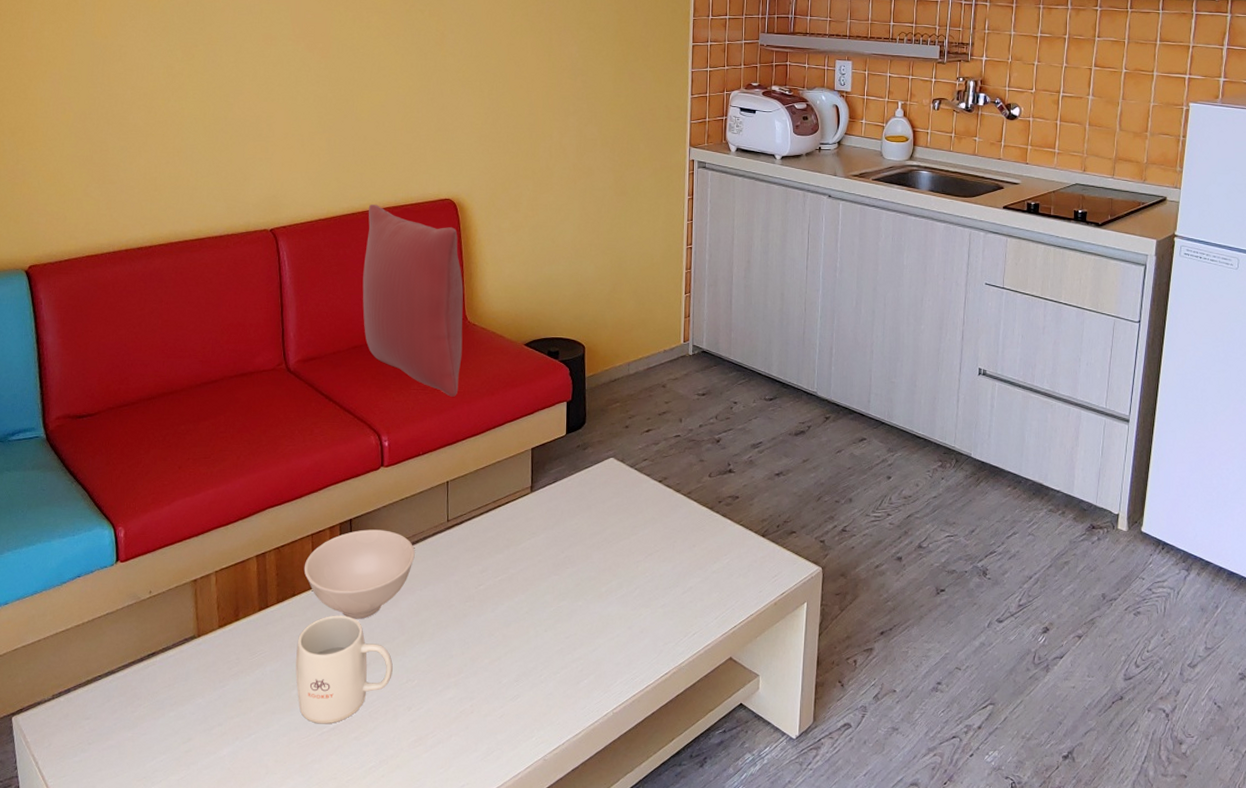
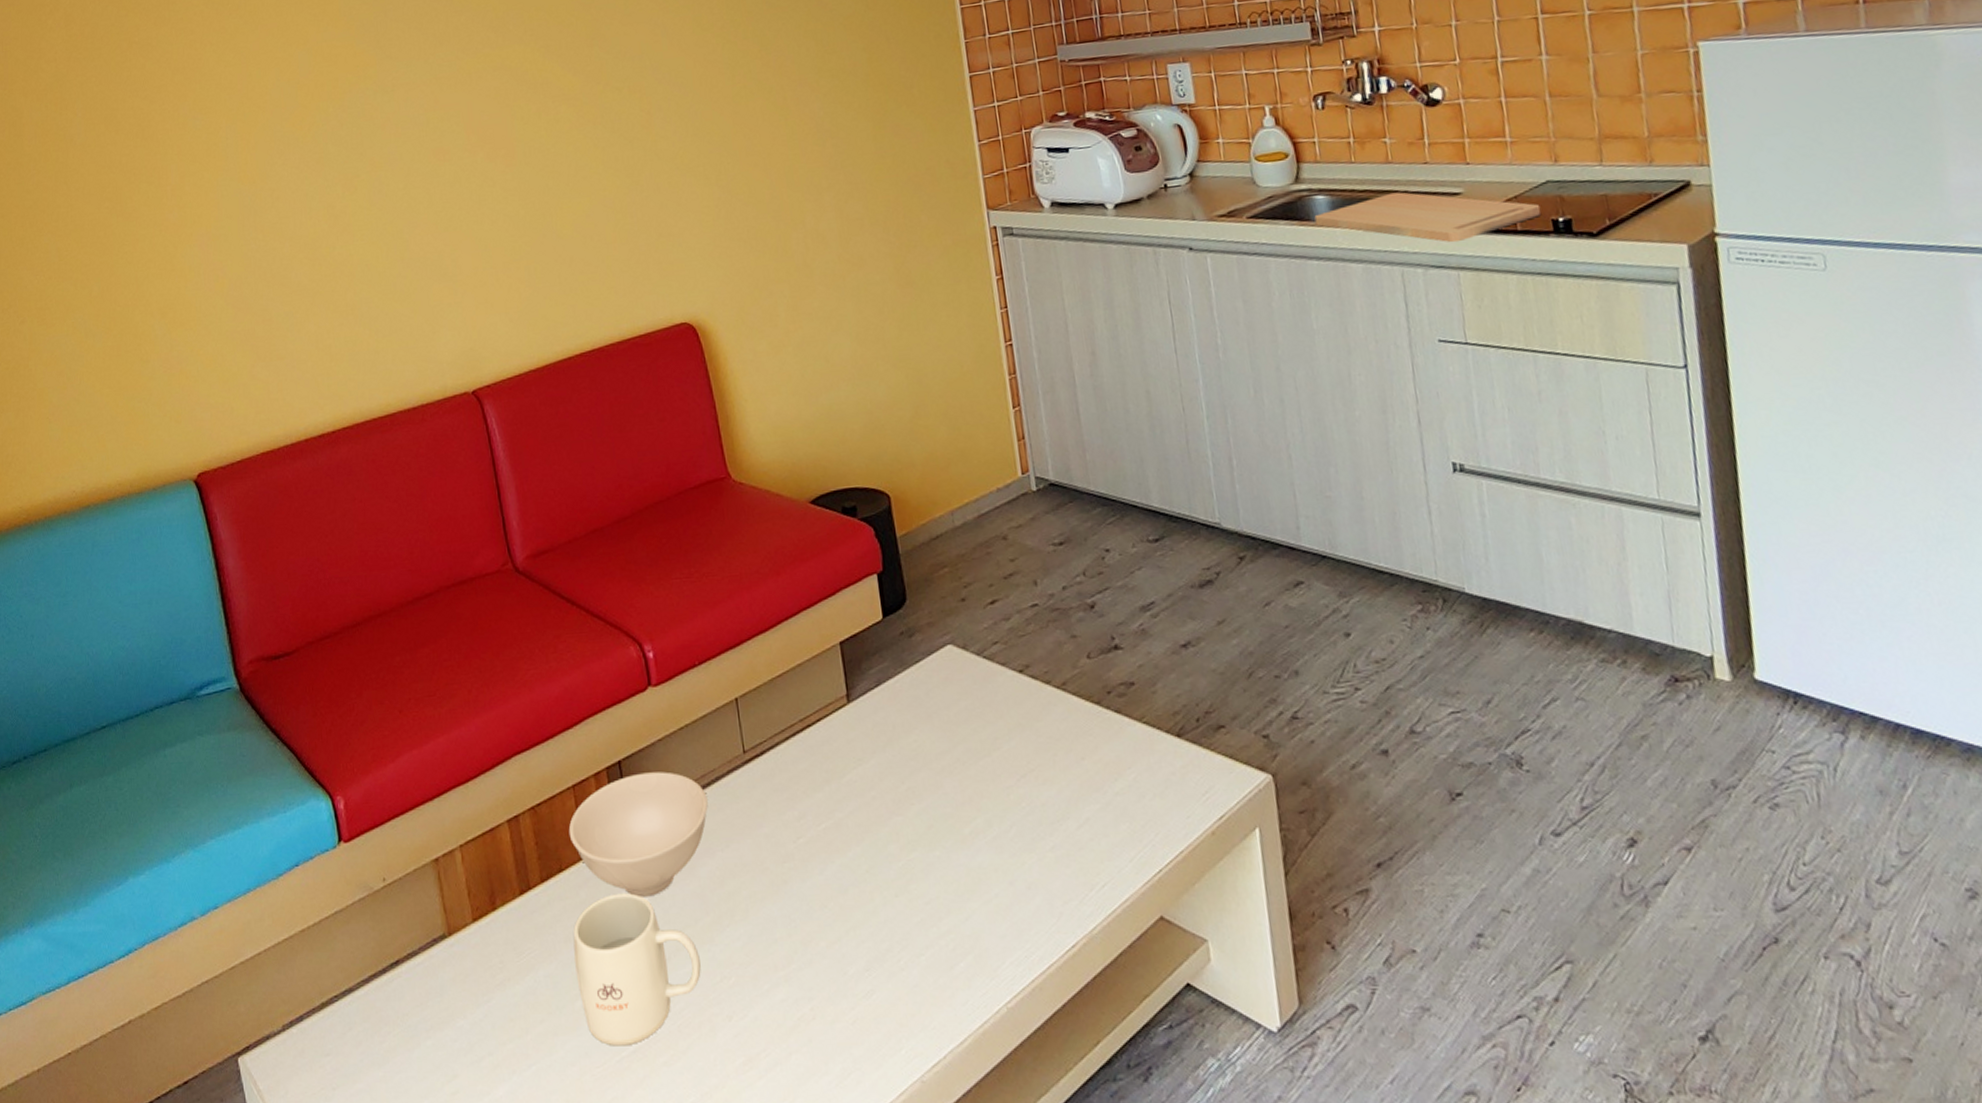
pillow: present [362,205,464,397] -> none [587,342,733,583]
cutting board: none [918,176,1069,218] -> present [1314,192,1542,243]

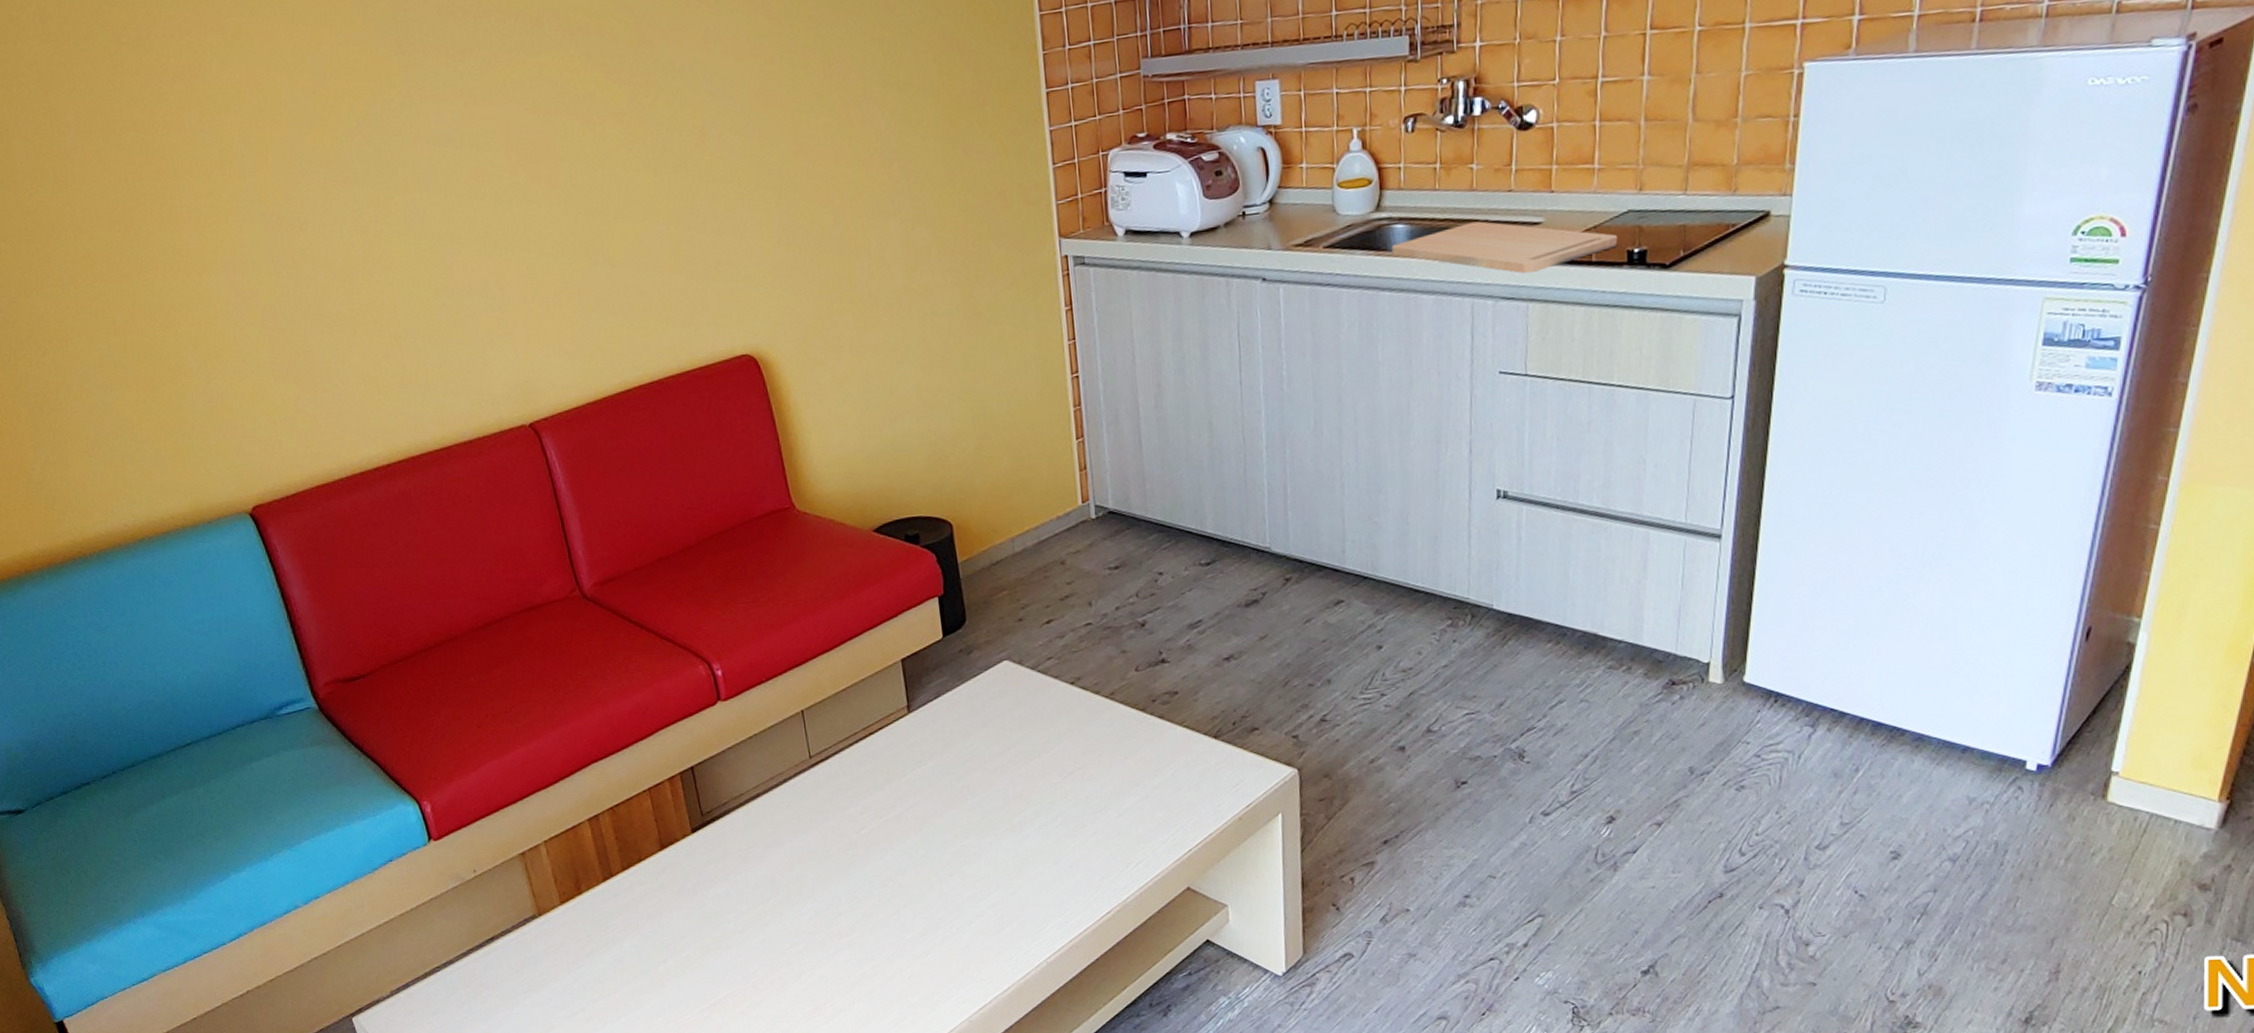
bowl: present [568,771,708,897] -> none [646,775,777,881]
mug: present [573,893,701,1046] -> none [654,878,773,1001]

